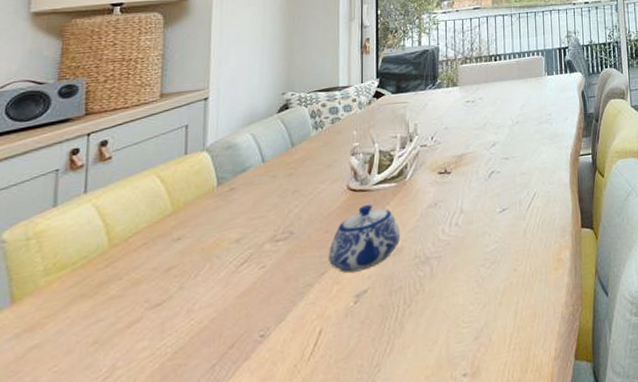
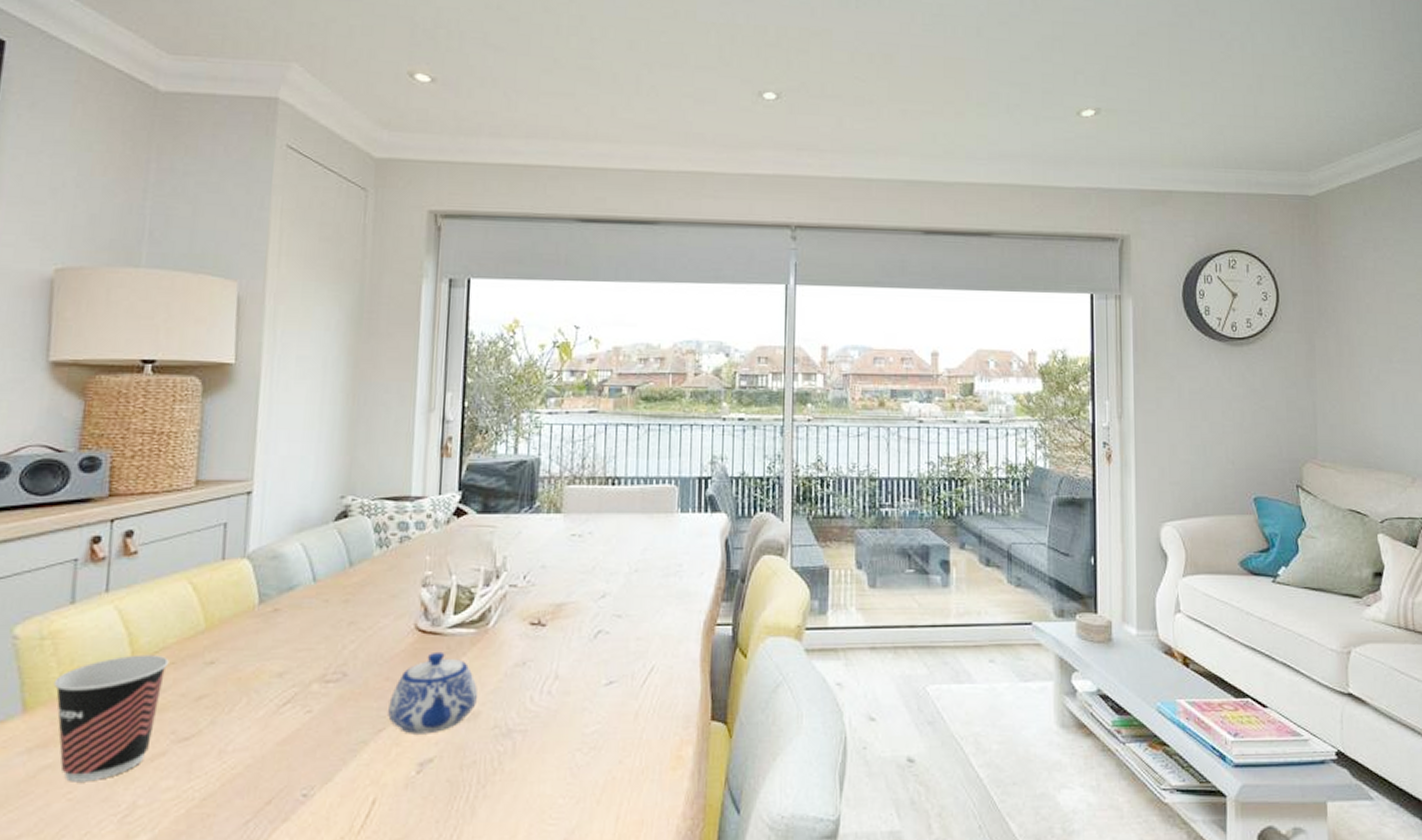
cup: none [39,239,142,357] -> present [53,654,169,782]

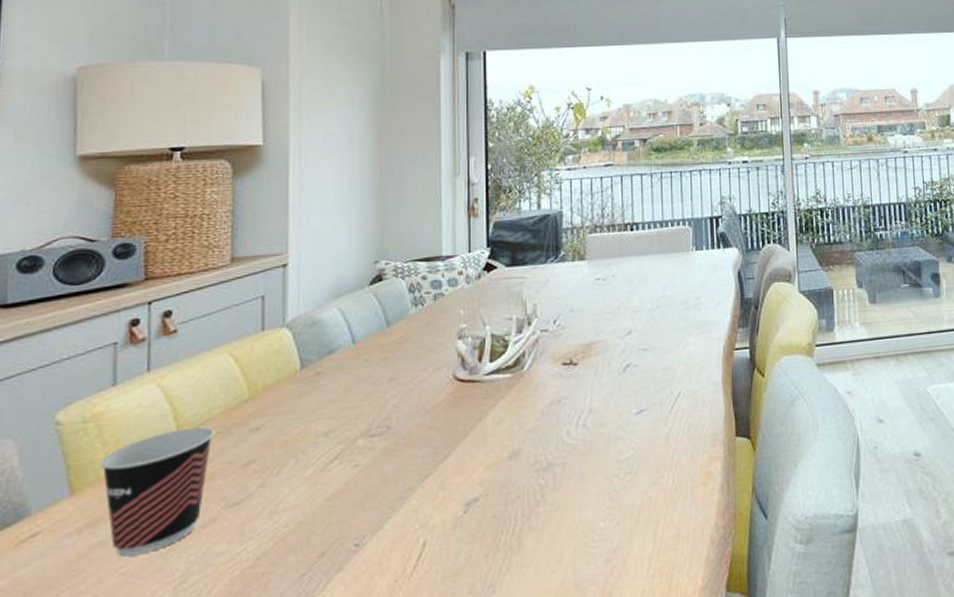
teapot: present [387,651,479,734] -> none [431,397,518,478]

